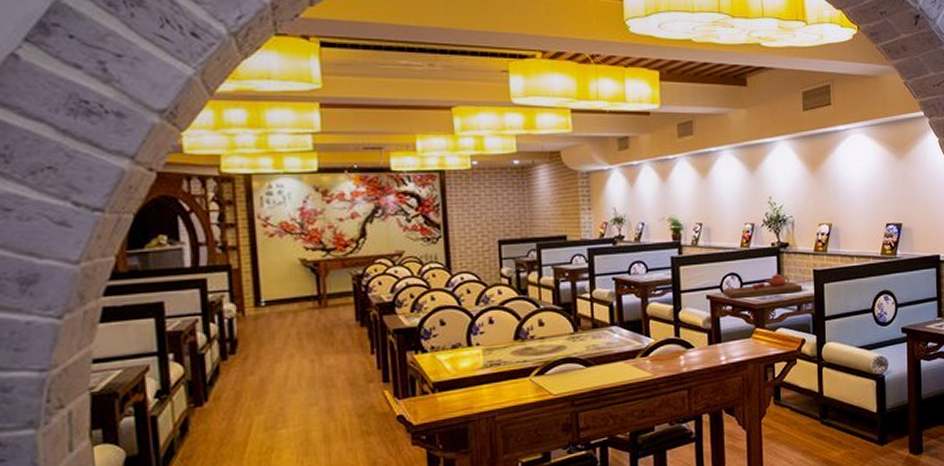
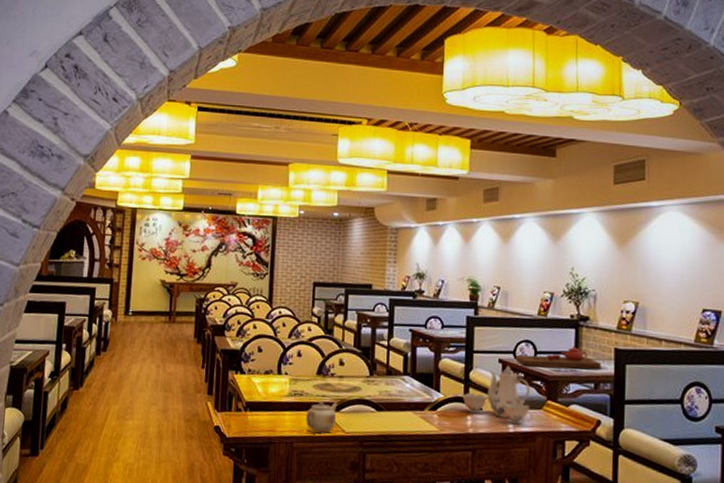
teapot: none [507,366,542,403] -> present [305,401,338,435]
tea set: none [671,301,744,357] -> present [460,366,533,425]

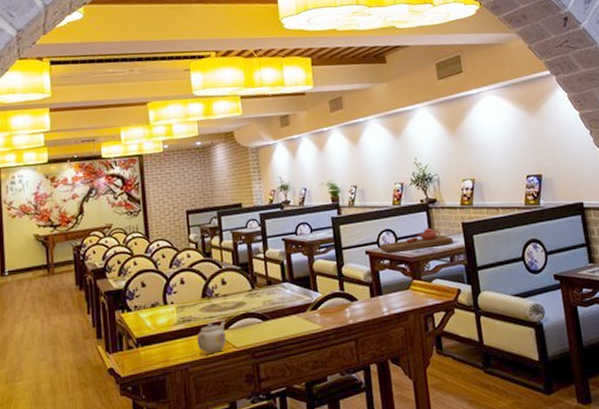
tea set: present [460,366,533,425] -> none [337,256,403,308]

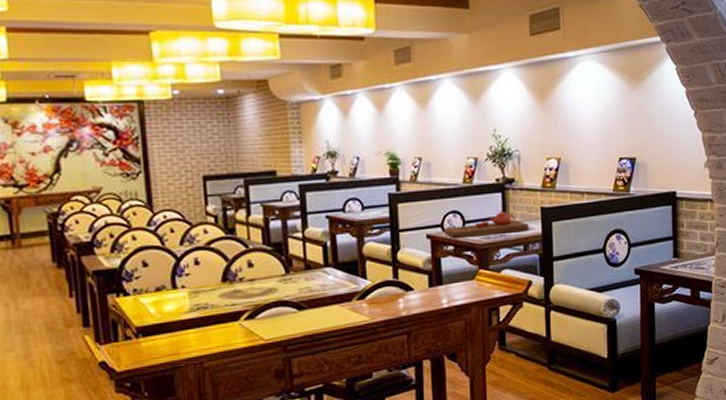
teapot: present [197,321,227,355] -> none [215,309,253,348]

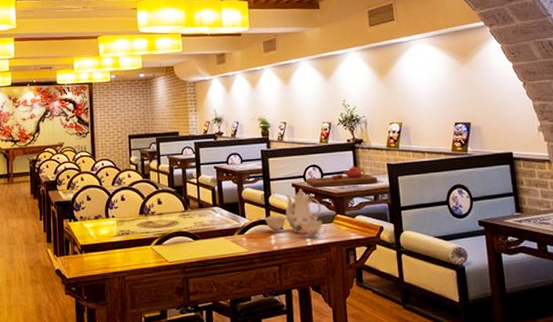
tea set: none [389,240,466,300] -> present [263,189,326,238]

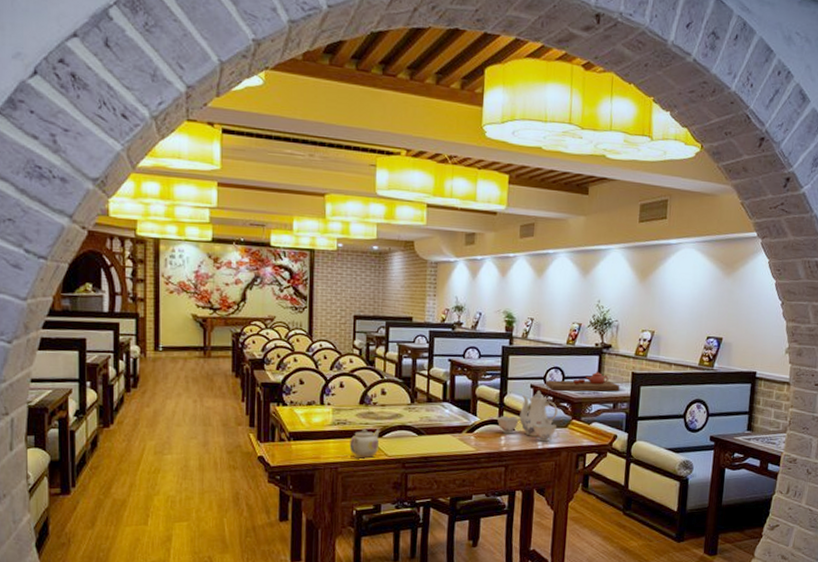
teapot: none [134,237,161,266] -> present [349,428,380,459]

